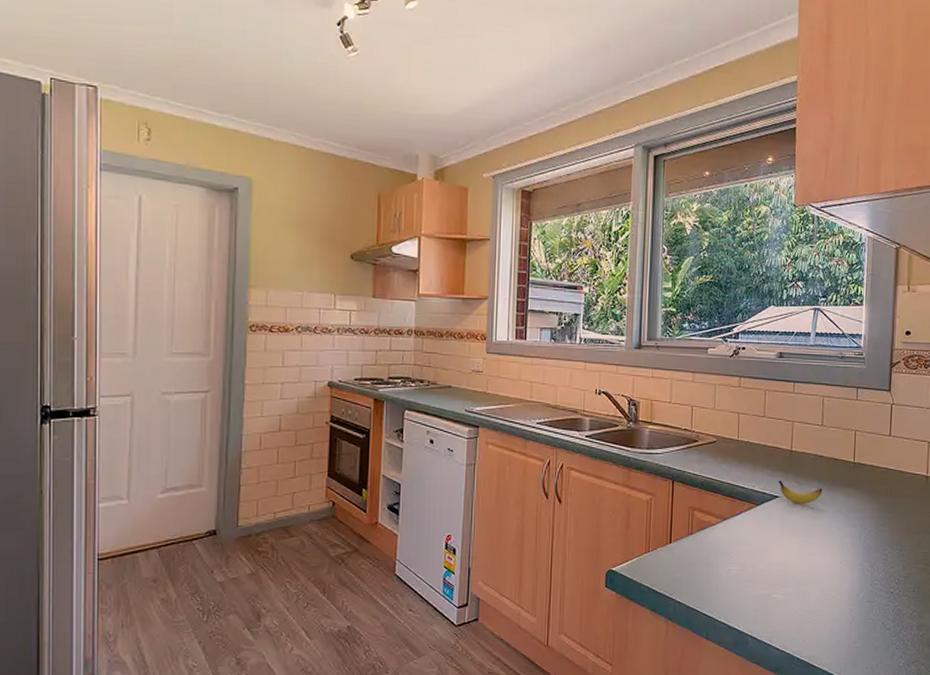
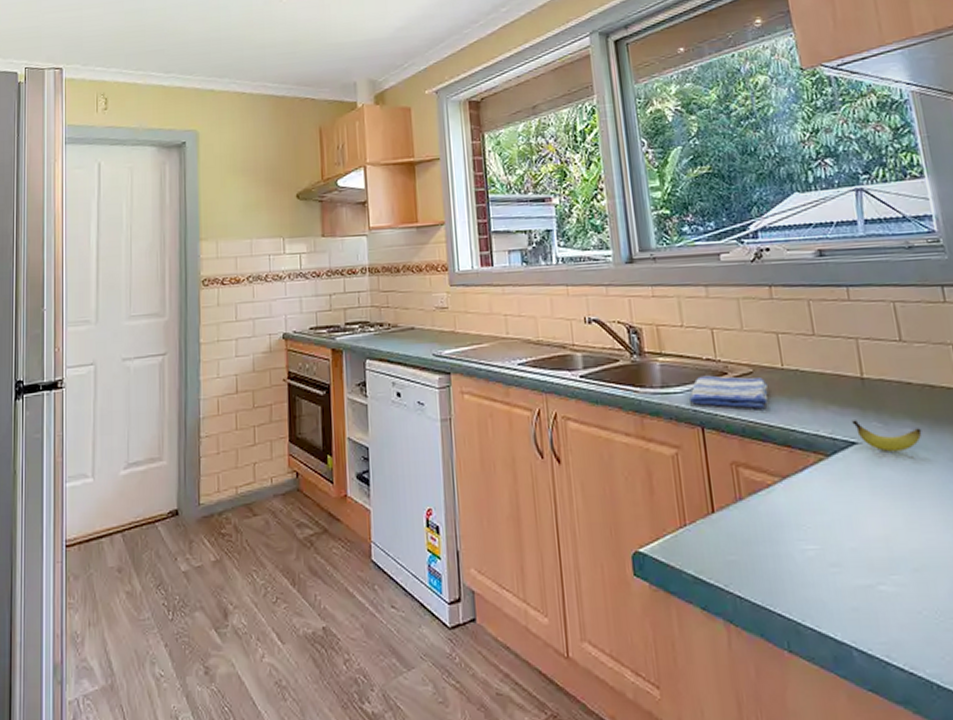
dish towel: none [667,442,726,469] -> present [689,375,769,409]

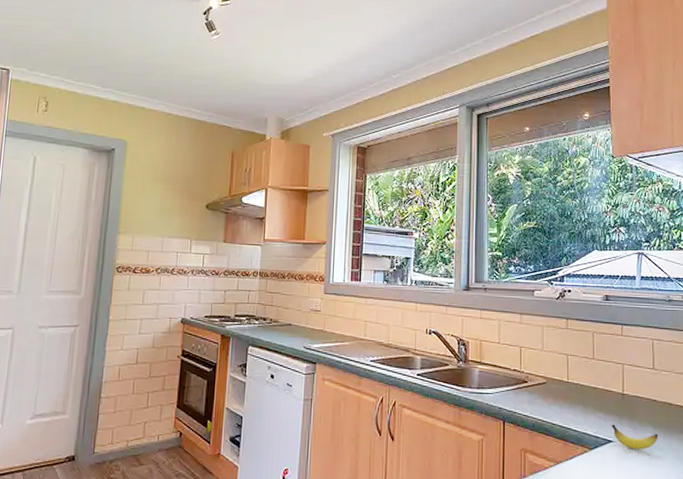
dish towel: present [689,375,769,409] -> none [497,382,556,410]

